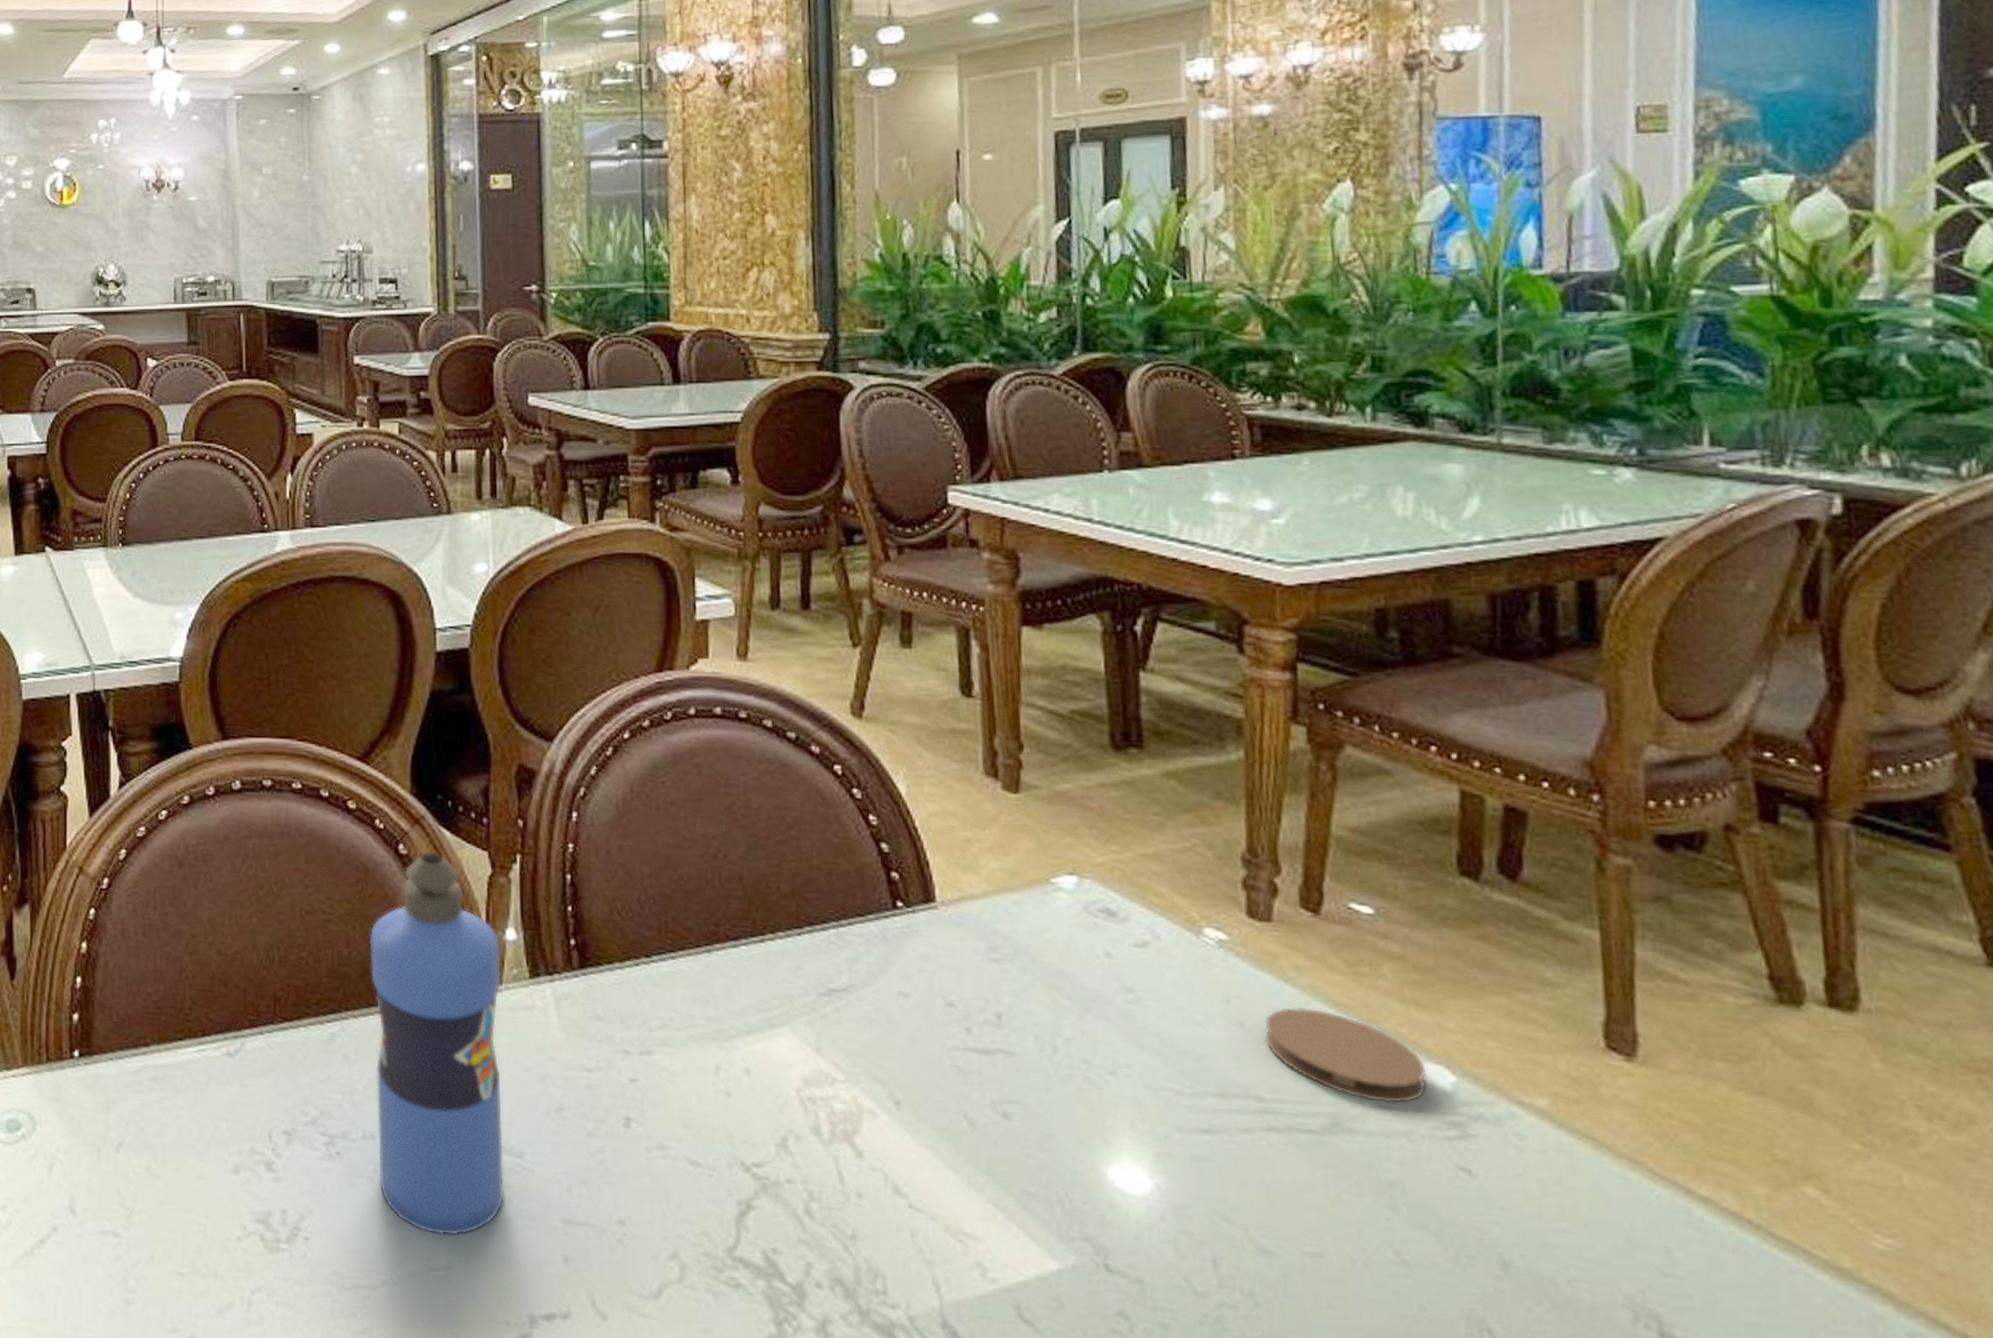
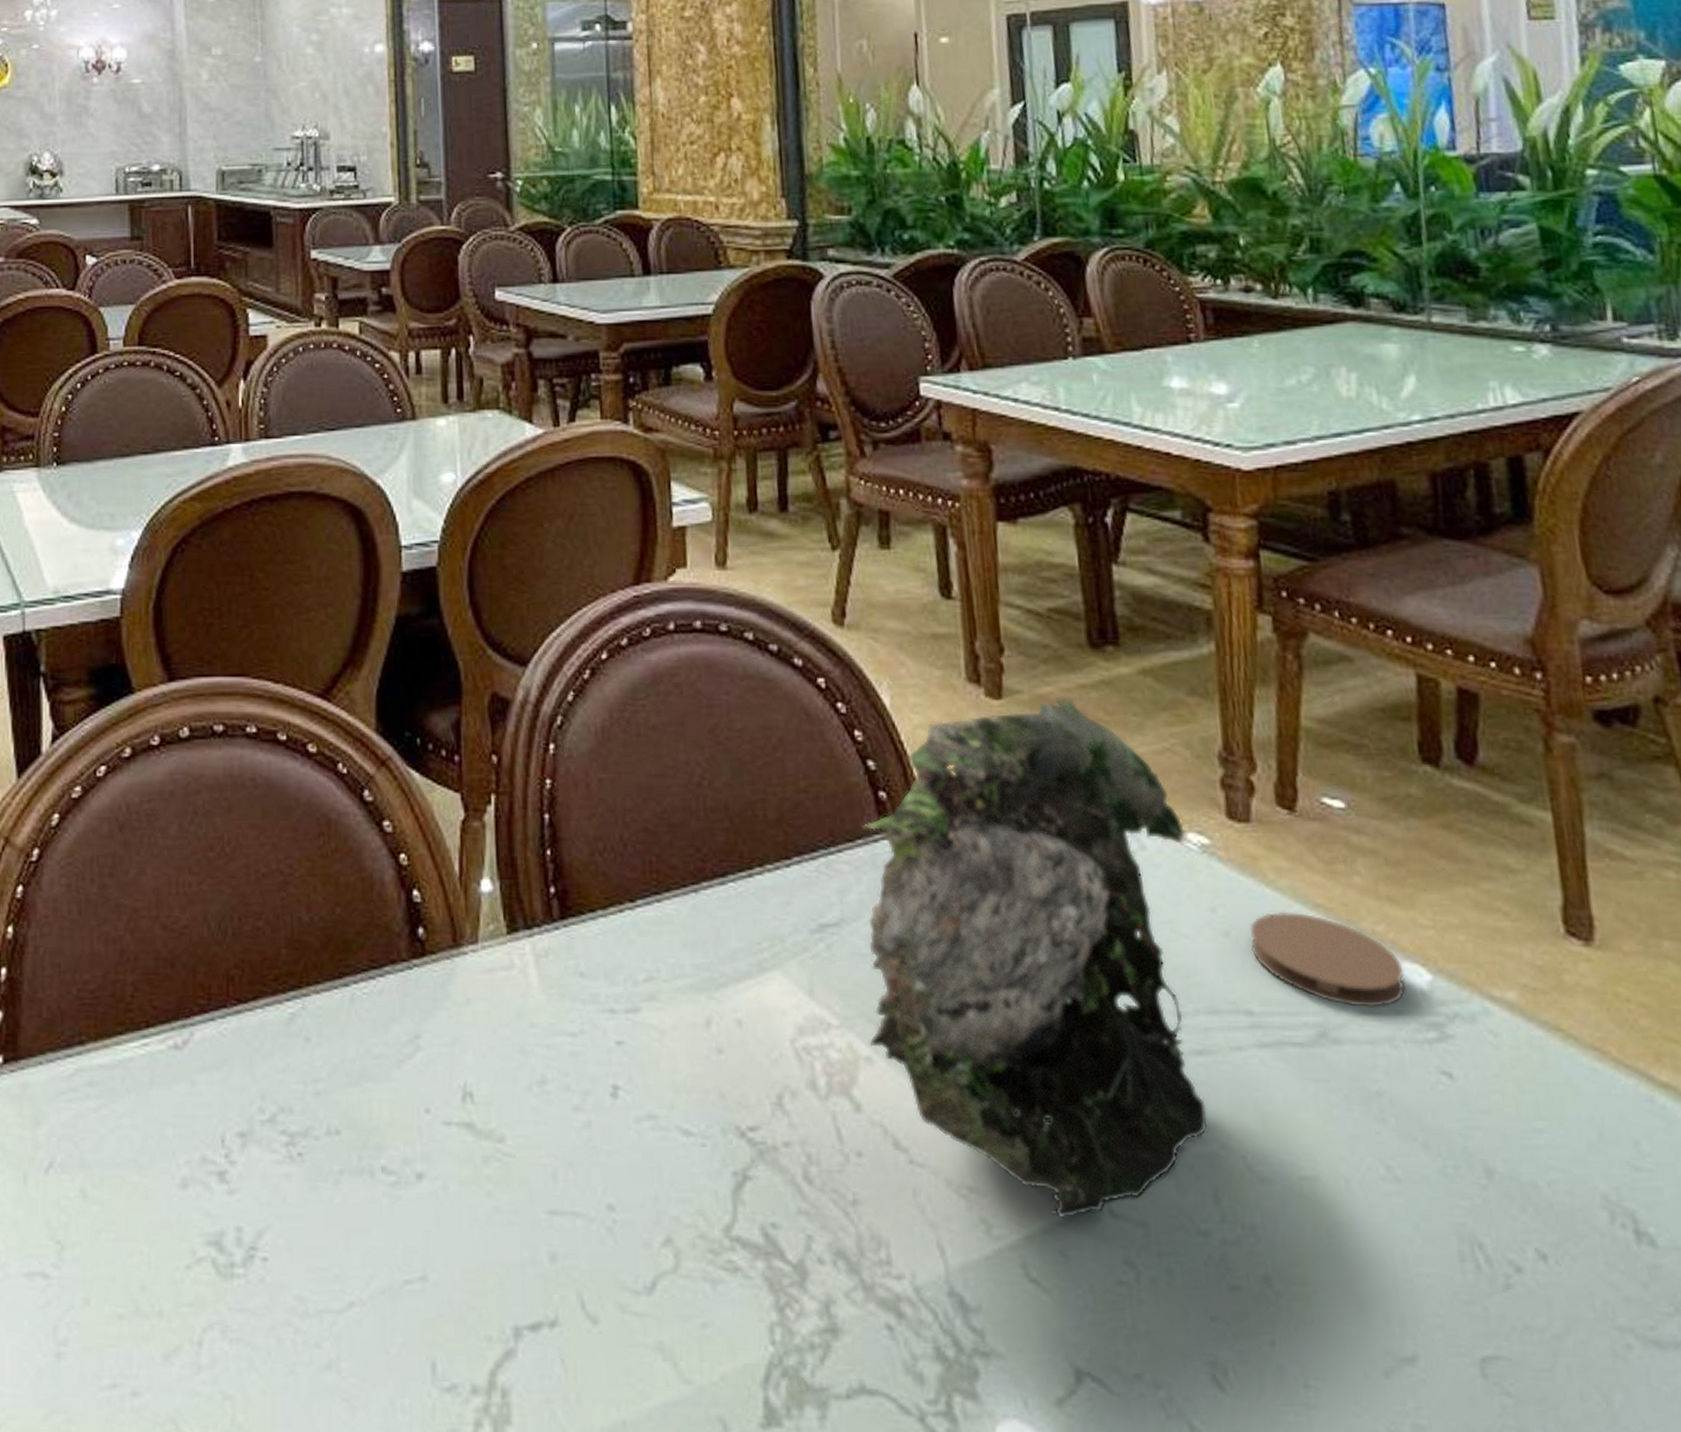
water bottle: present [370,851,504,1235] -> none [333,796,484,1240]
dried flowers: none [873,795,1210,1270] -> present [861,698,1208,1219]

